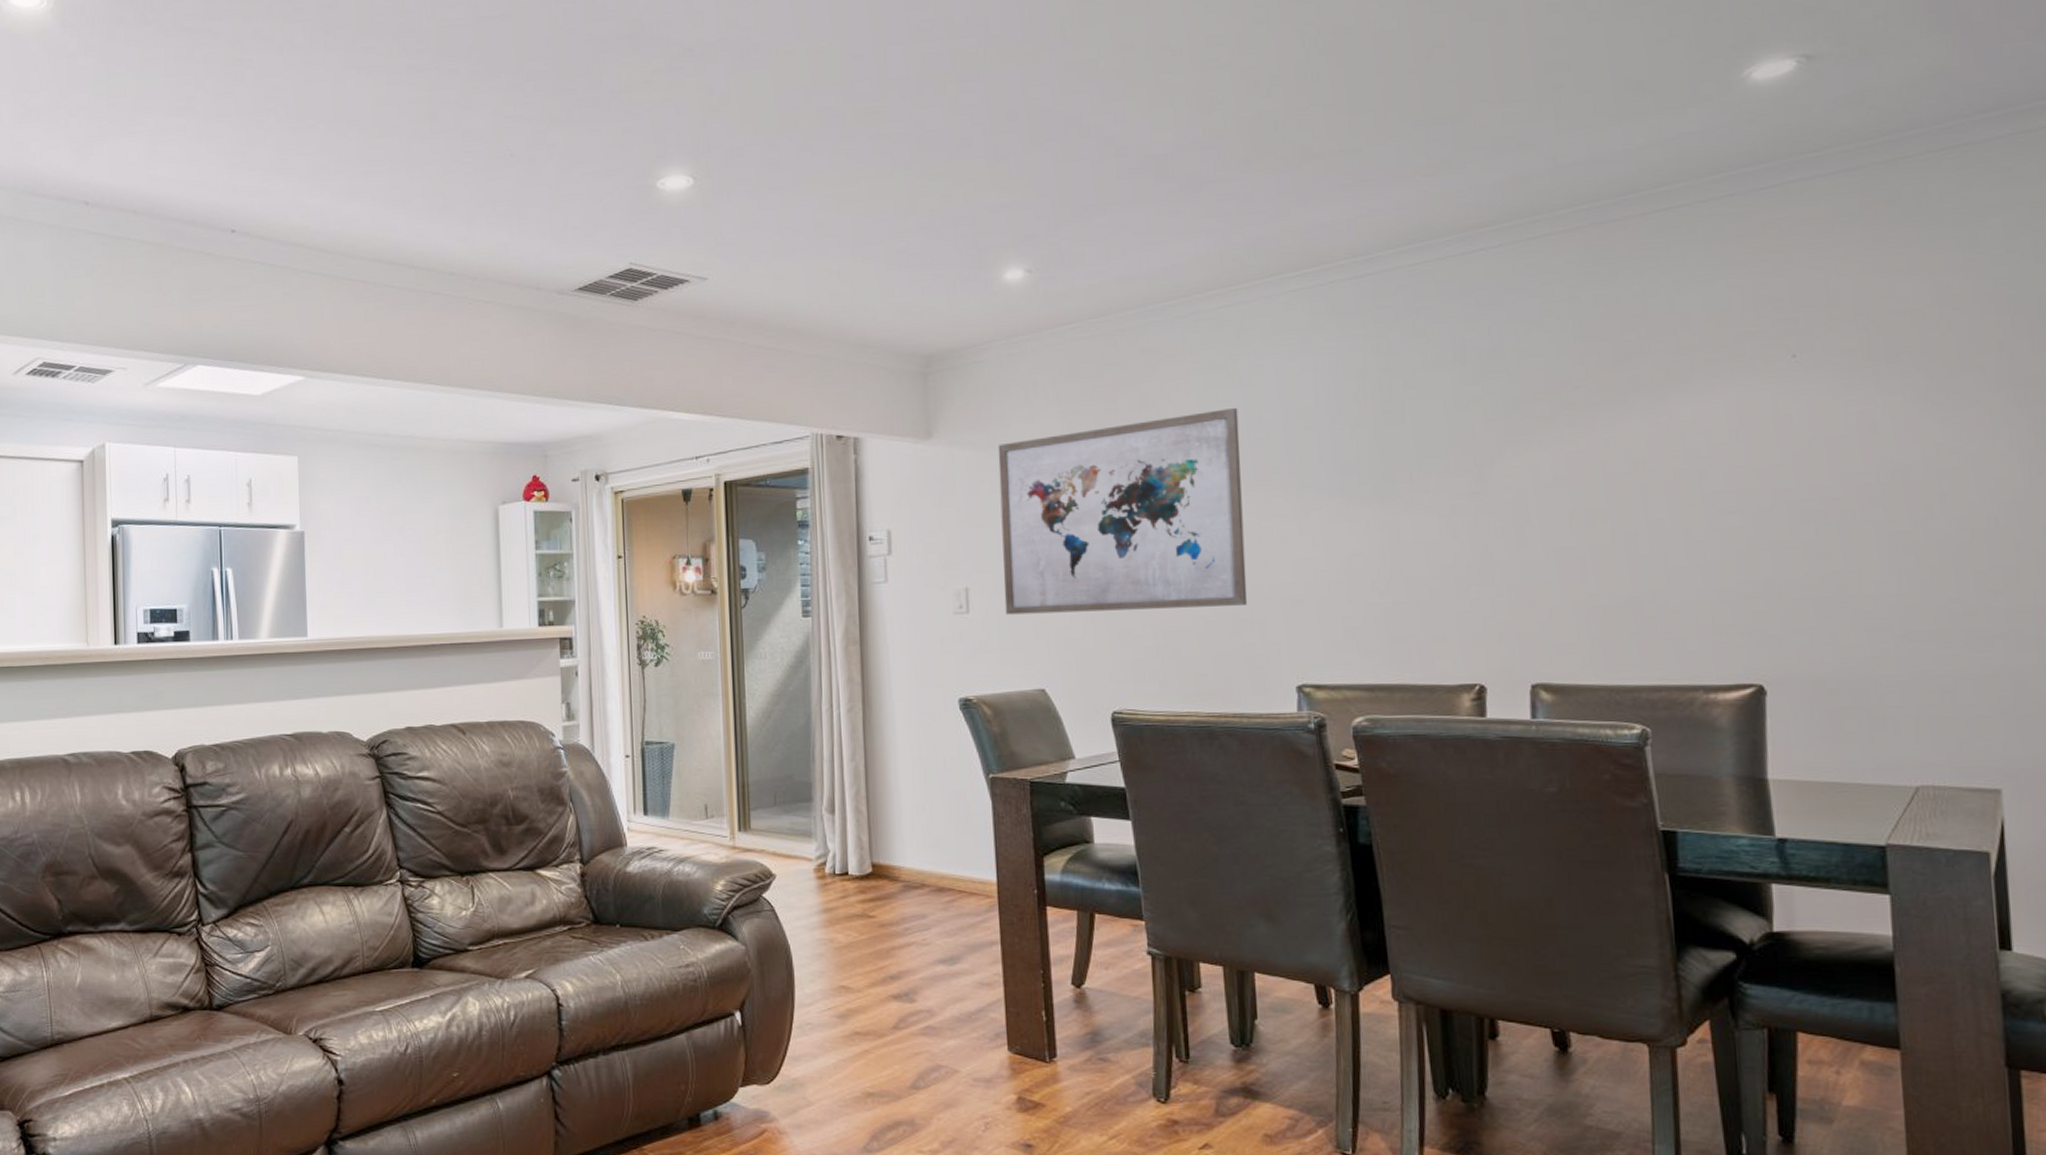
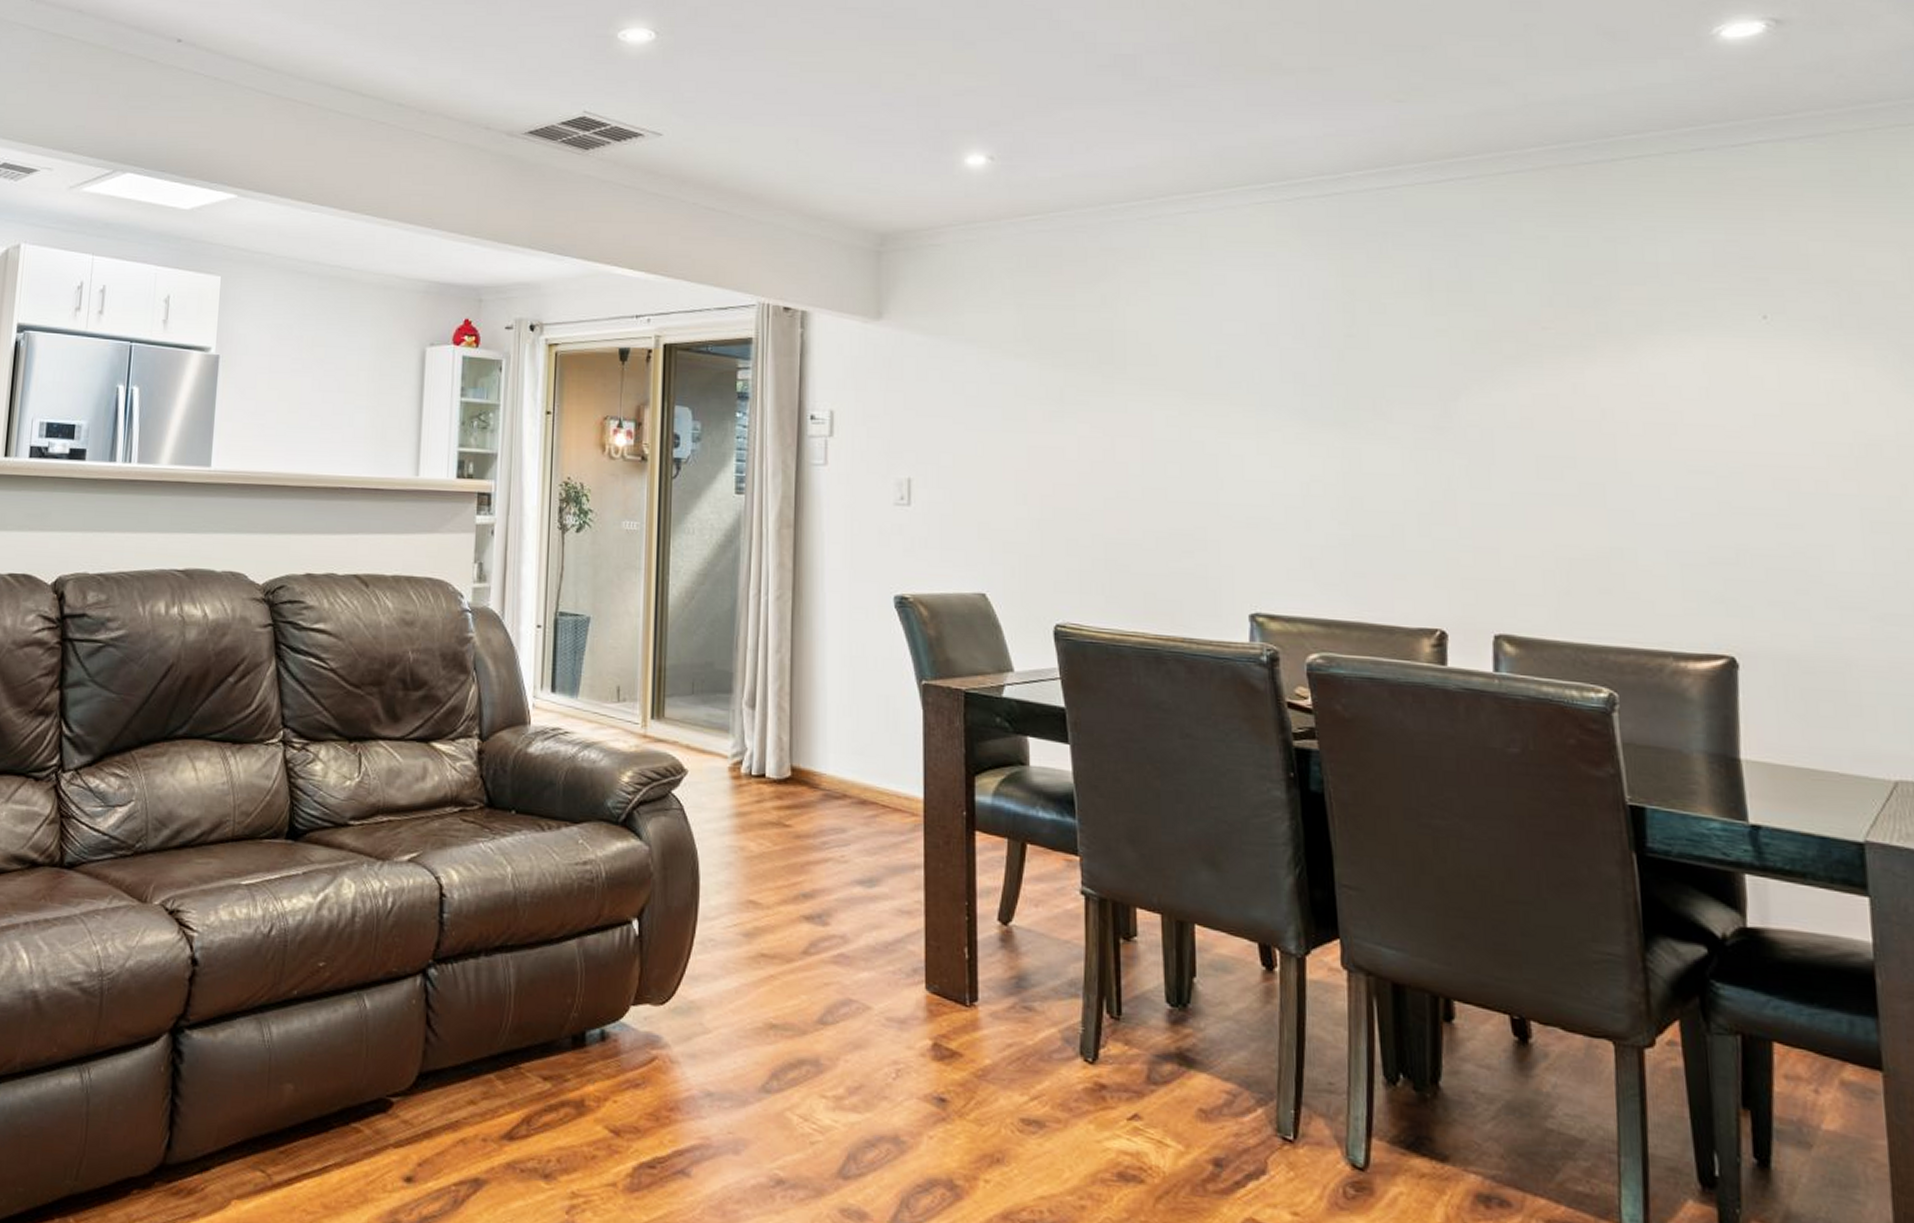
wall art: present [997,407,1248,615] -> none [948,316,1202,523]

